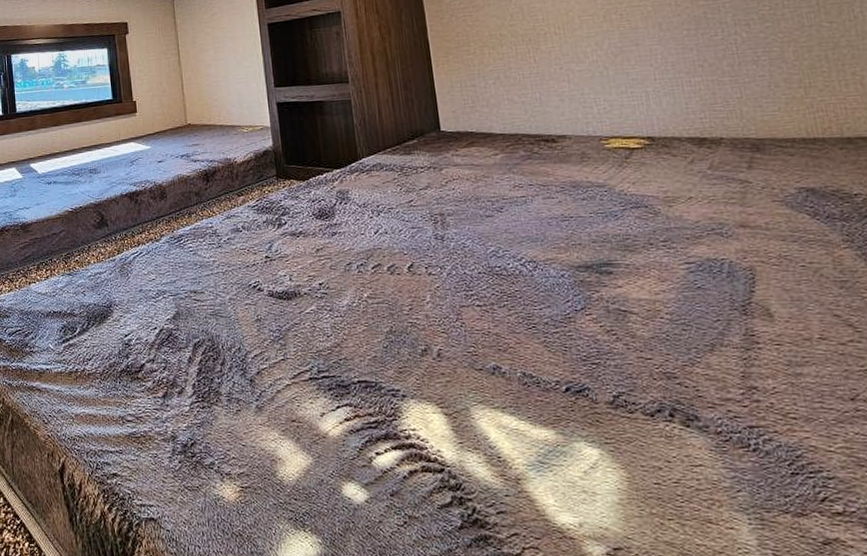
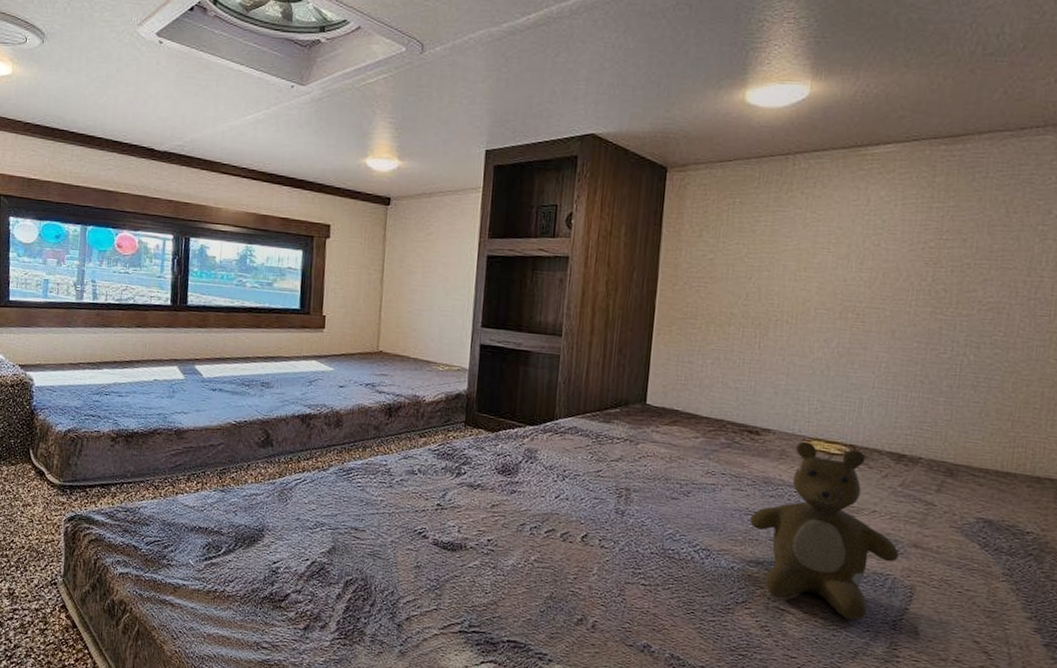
teddy bear: none [568,140,728,312] -> present [750,441,899,622]

